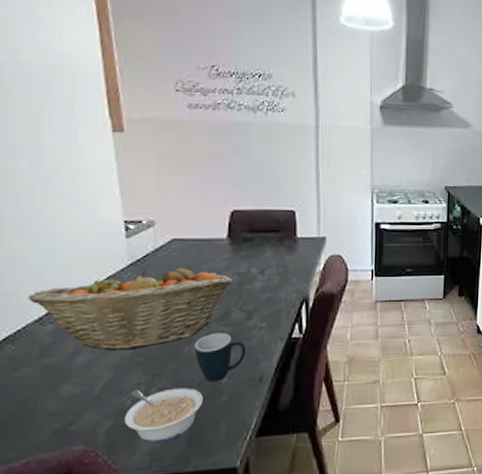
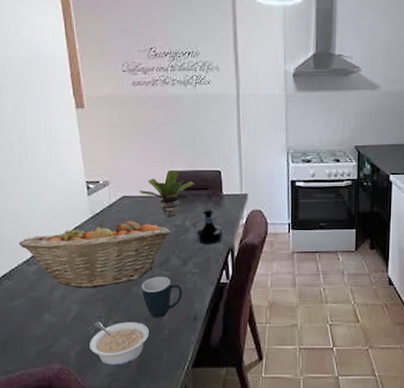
potted plant: none [194,209,263,263] -> present [139,170,194,217]
tequila bottle: none [264,254,296,295] -> present [196,209,223,245]

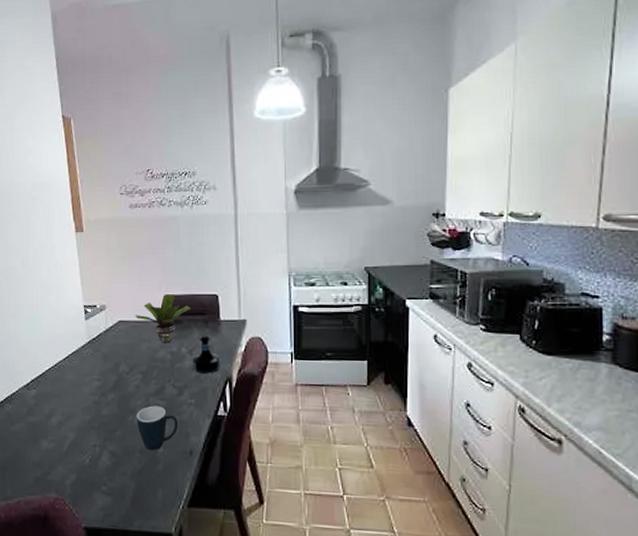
fruit basket: present [19,220,171,288] -> none [20,345,167,416]
legume: present [90,321,149,366] -> none [85,450,143,500]

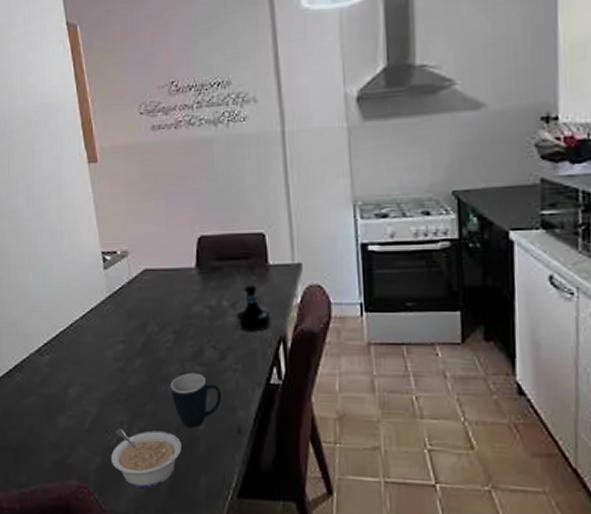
legume: none [85,450,143,500] -> present [111,428,181,488]
potted plant: present [135,294,190,343] -> none [163,234,231,295]

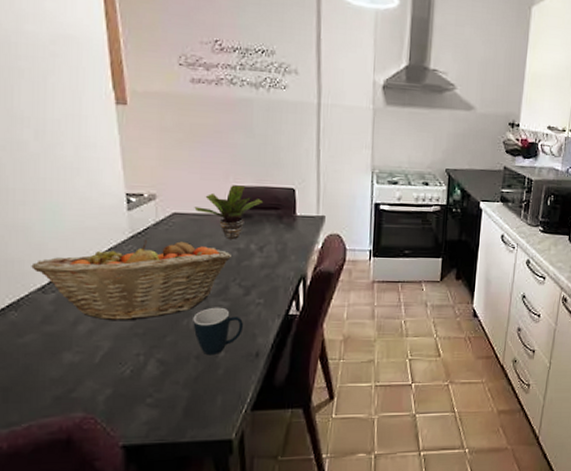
fruit basket: none [30,299,205,386] -> present [31,240,233,321]
legume: present [111,428,181,488] -> none [123,360,200,412]
potted plant: none [163,234,231,295] -> present [194,185,263,239]
tequila bottle: present [236,284,271,332] -> none [263,231,294,272]

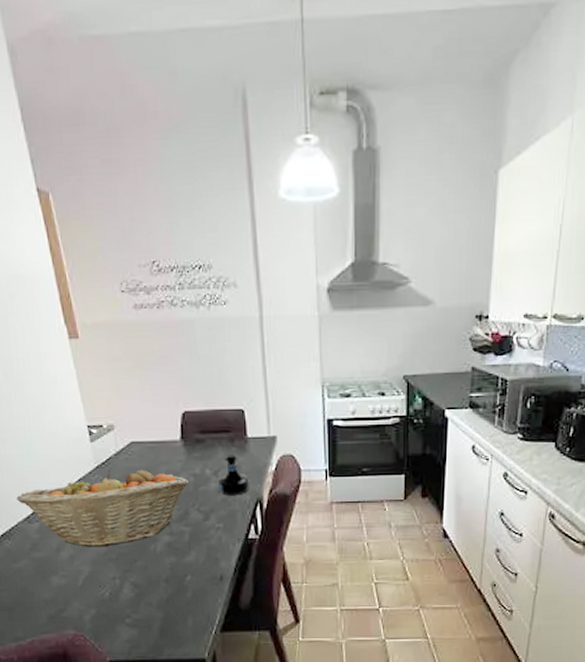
mug: present [193,307,243,356] -> none [159,532,206,579]
potted plant: present [194,185,263,239] -> none [149,410,213,465]
tequila bottle: none [263,231,294,272] -> present [218,455,249,496]

